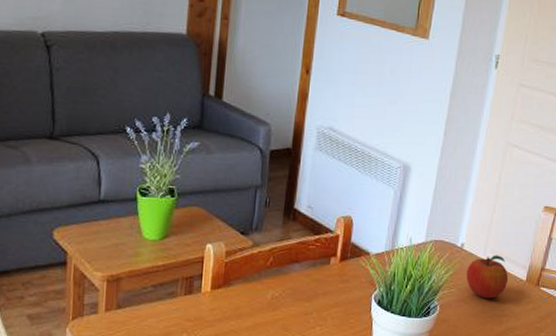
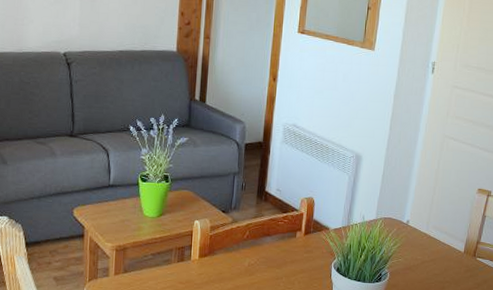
fruit: present [466,255,509,299] -> none [412,230,449,267]

